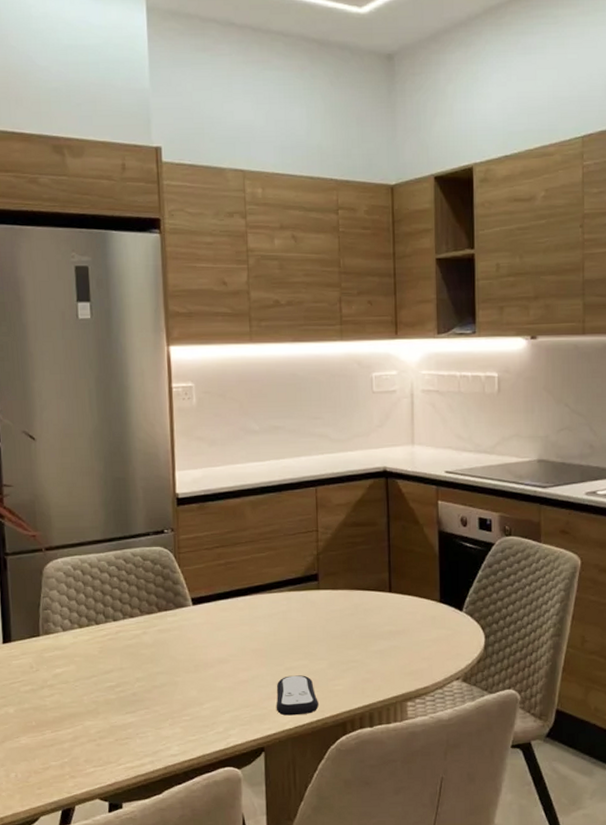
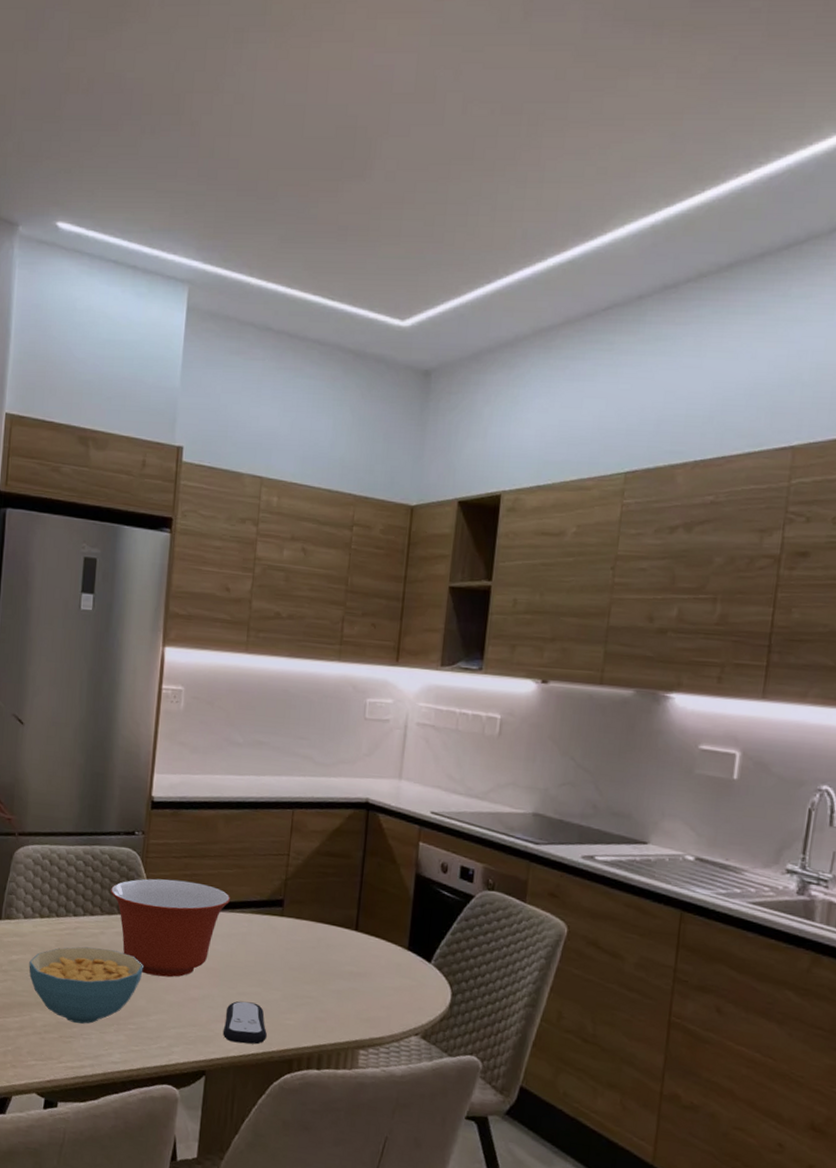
cereal bowl: none [74,648,190,724] -> present [29,946,144,1024]
mixing bowl: none [146,570,266,666] -> present [110,878,230,978]

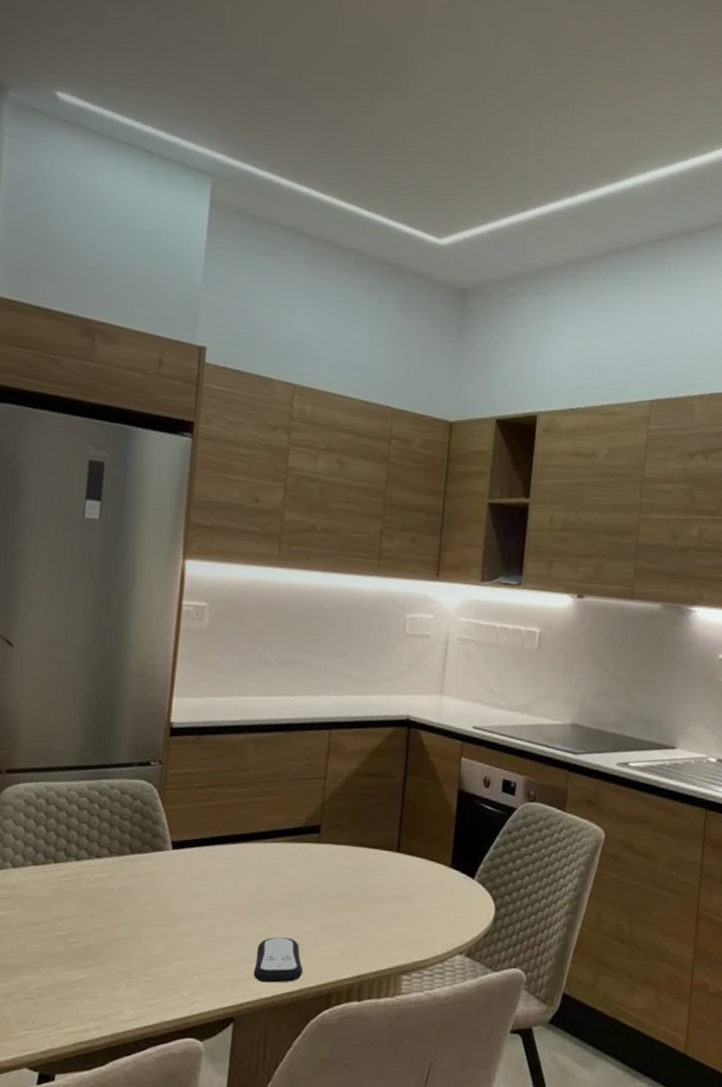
cereal bowl: present [29,946,144,1024] -> none [18,894,161,981]
mixing bowl: present [110,878,230,978] -> none [120,811,261,919]

